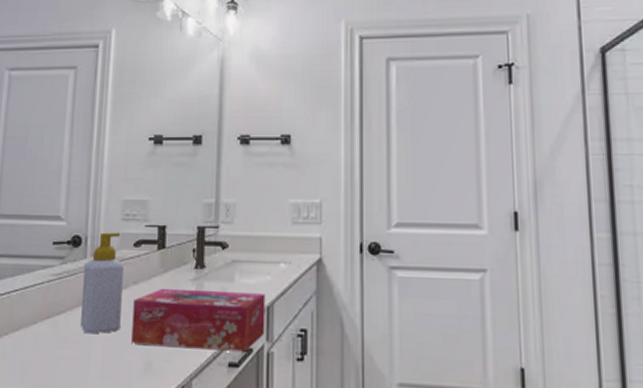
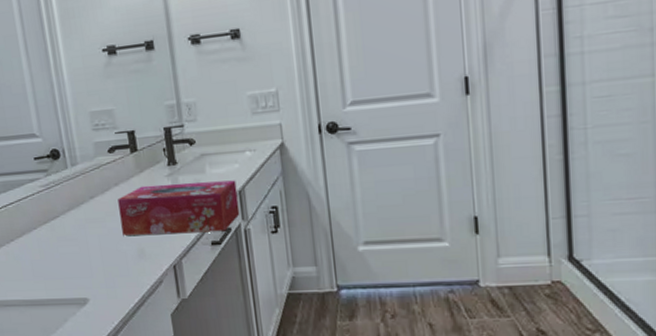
soap bottle: present [81,232,124,334] -> none [67,142,111,232]

